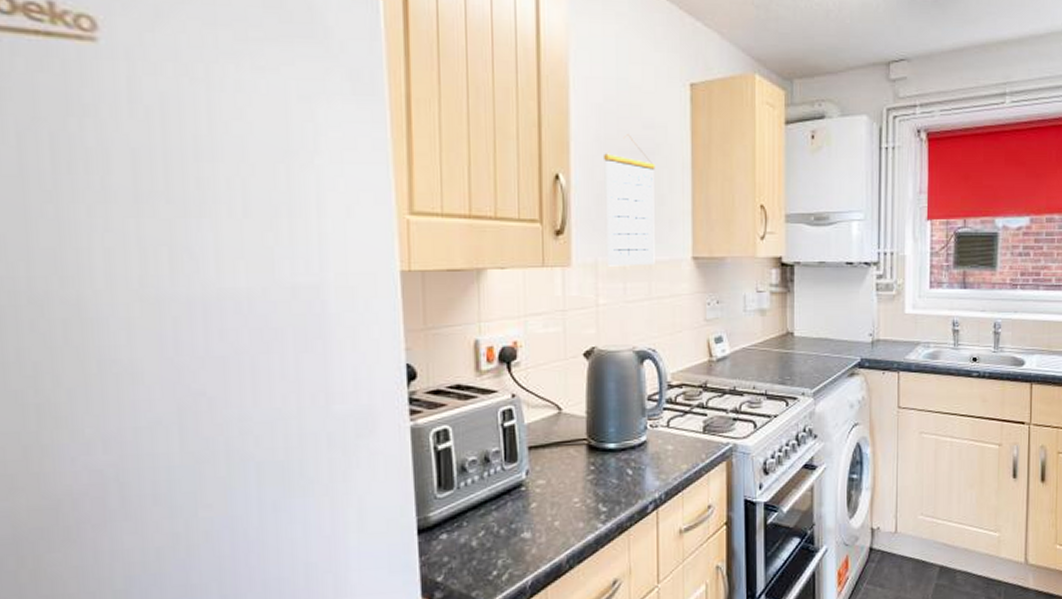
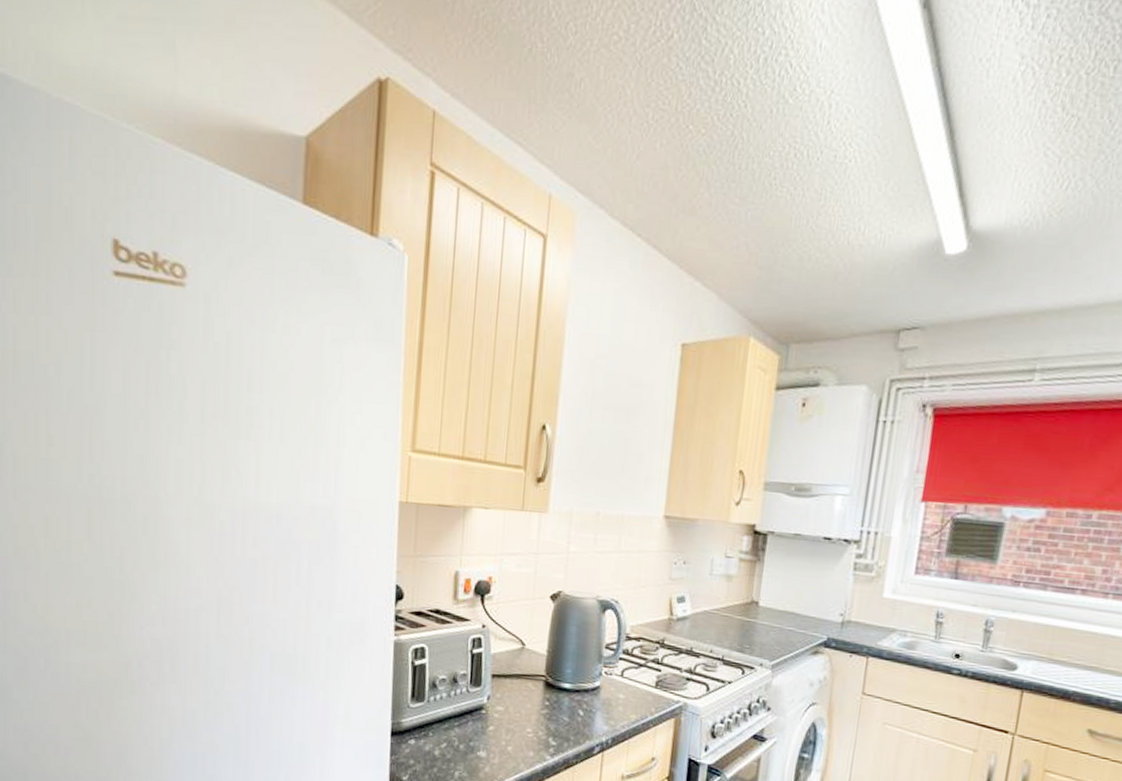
calendar: present [602,134,655,267] -> none [582,391,638,519]

